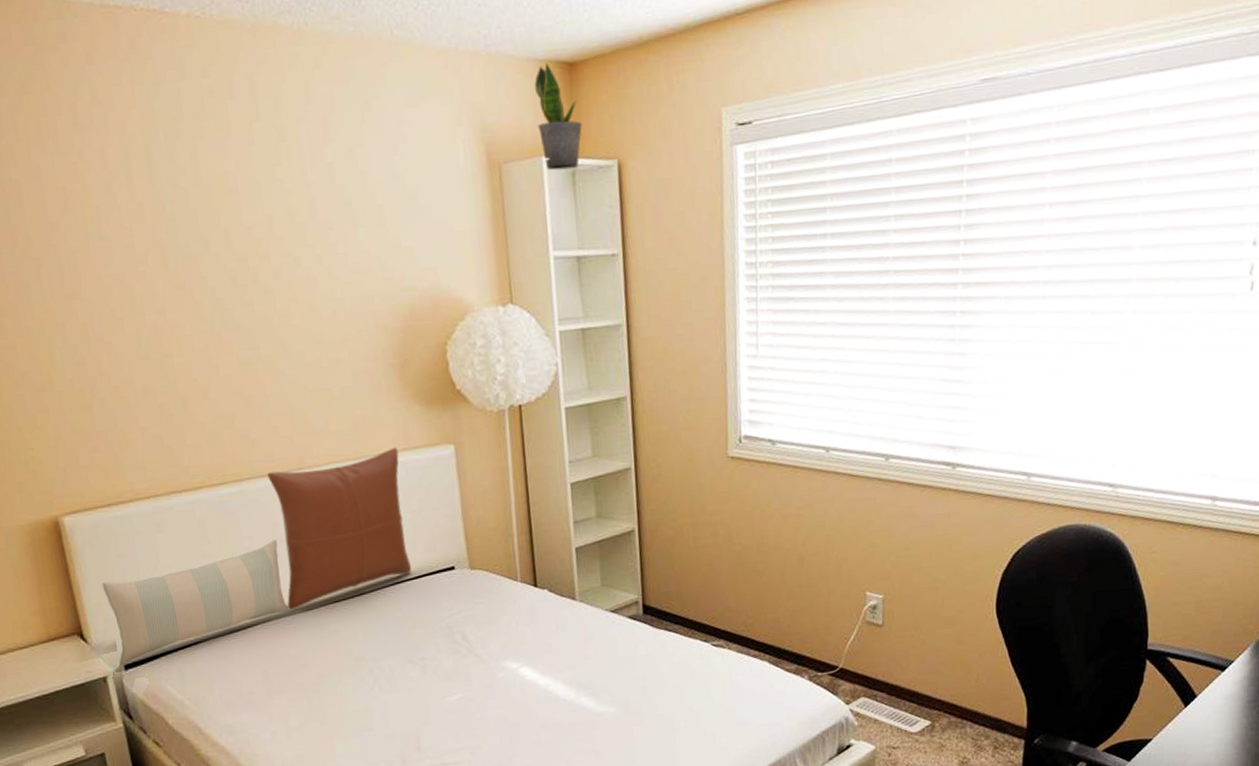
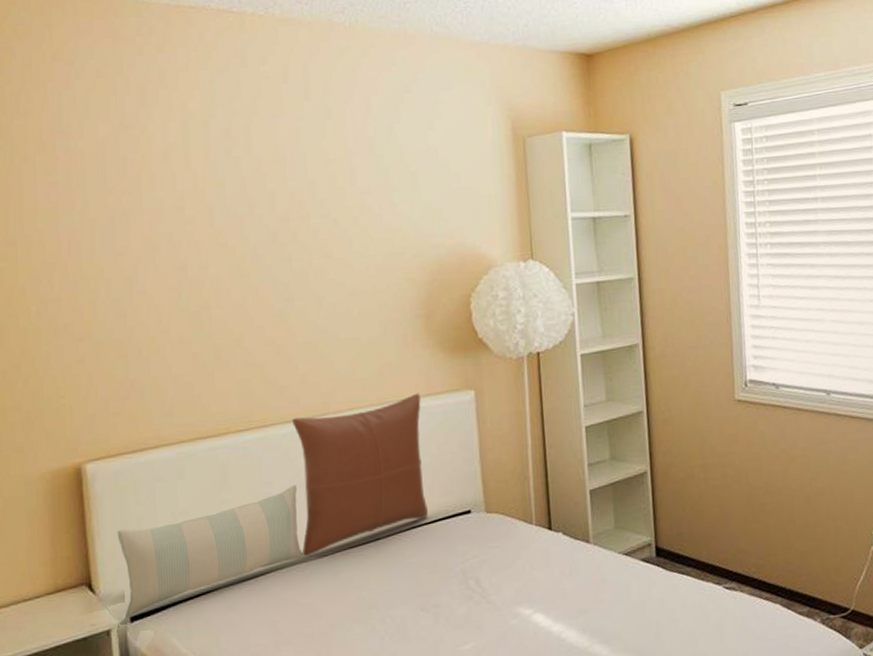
potted plant: present [534,63,582,171] -> none [556,55,598,144]

